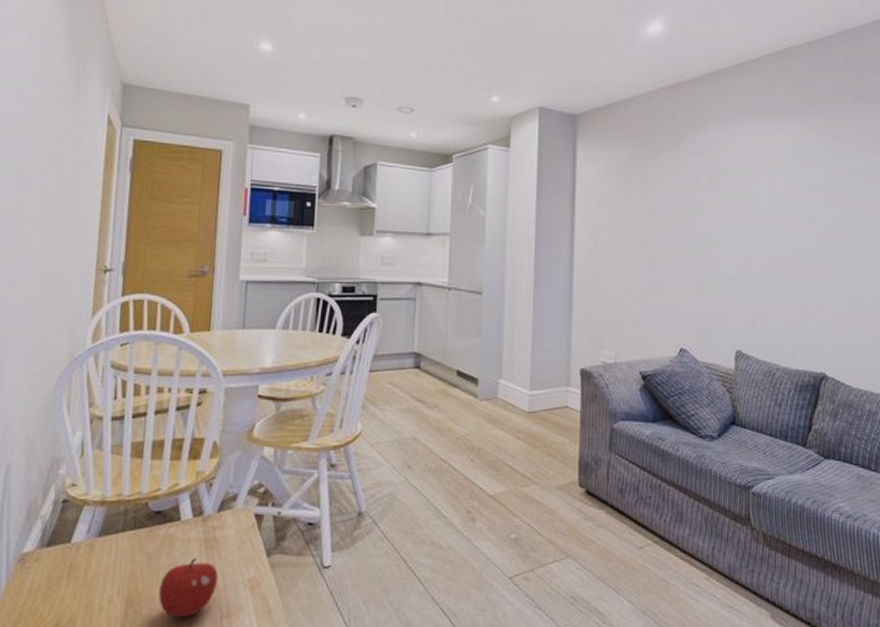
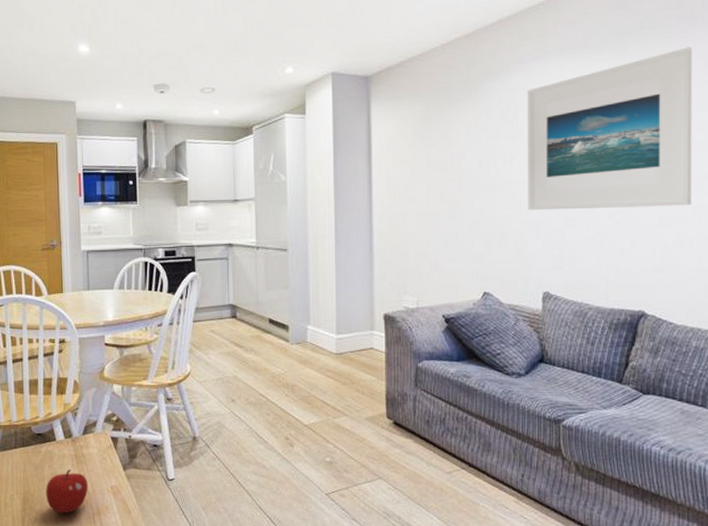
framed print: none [723,122,864,271] -> present [527,47,693,211]

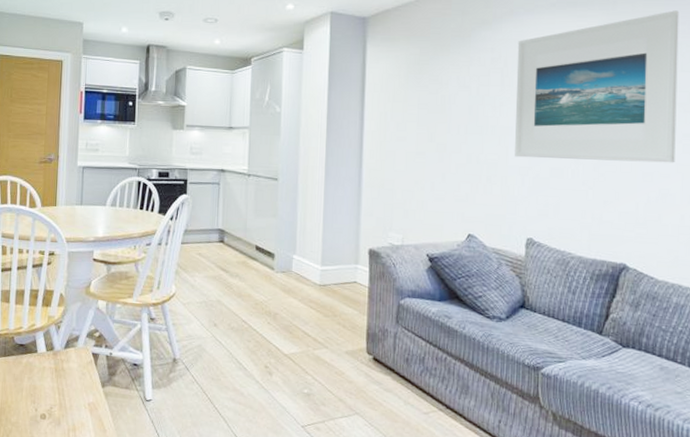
fruit: present [46,470,88,514] -> none [23,383,66,428]

